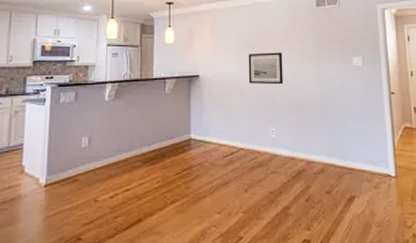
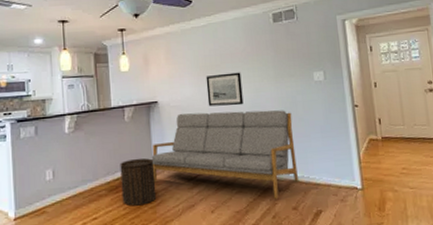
stool: none [156,131,191,180] -> present [120,158,157,206]
sofa: none [188,89,333,182] -> present [151,110,298,199]

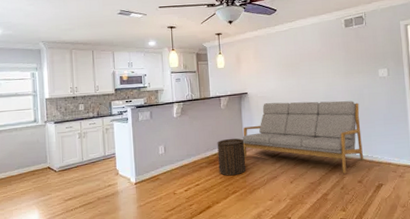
wall art: present [205,72,244,107] -> none [287,69,319,97]

